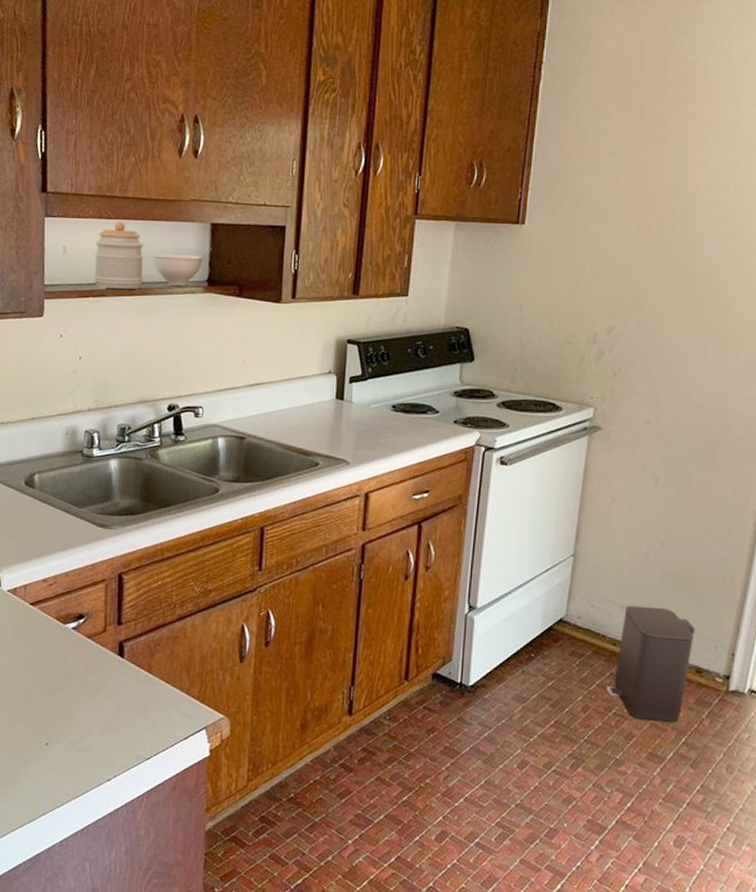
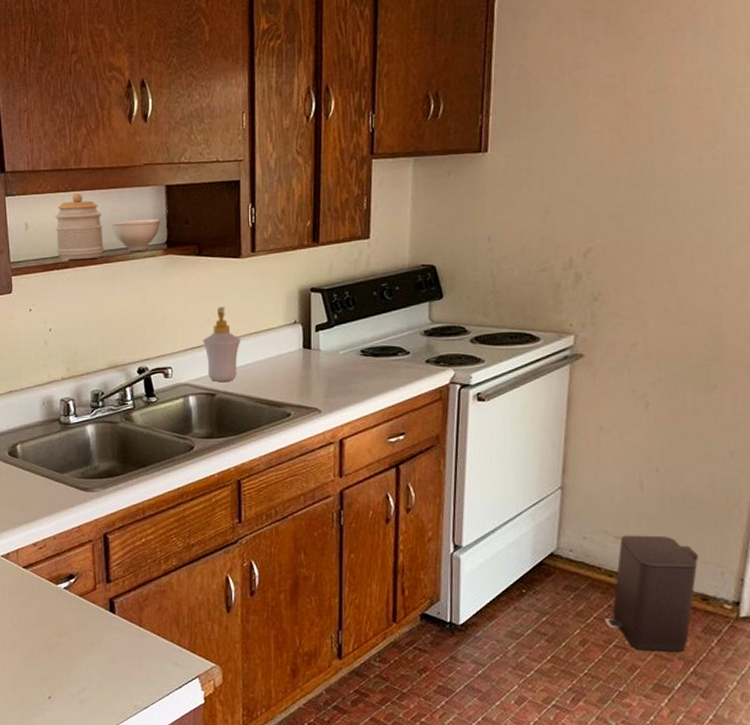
soap bottle: none [236,350,275,426] -> present [203,307,241,382]

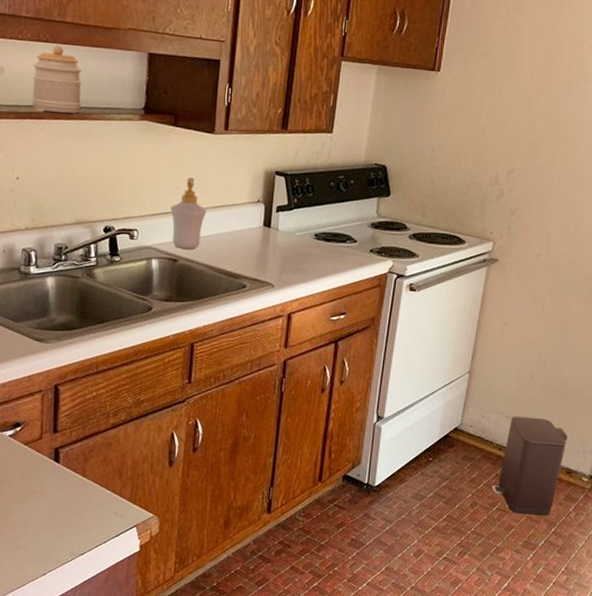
bowl: present [112,219,161,251] -> none [91,79,141,113]

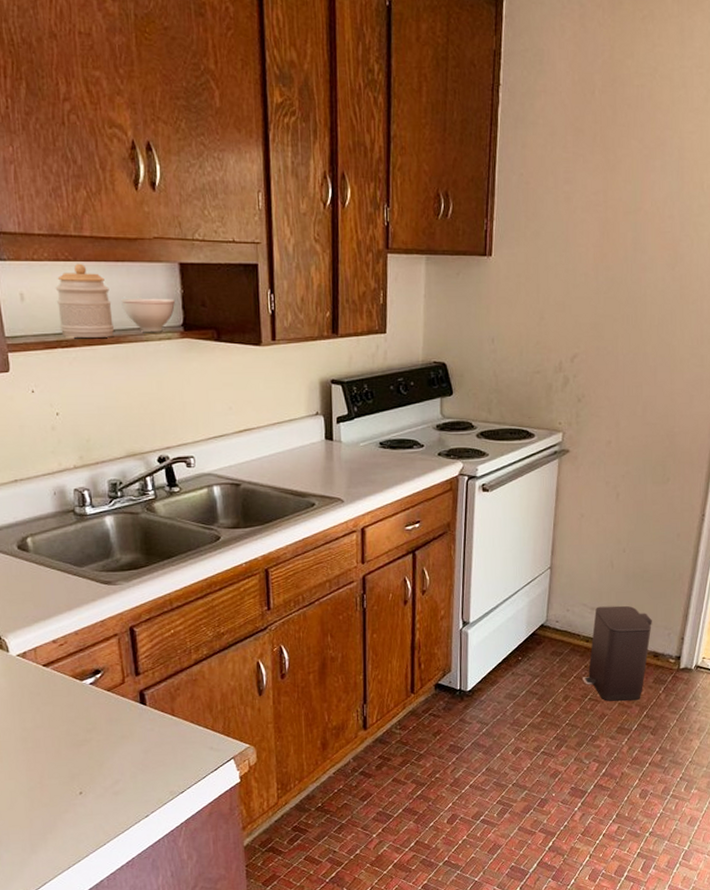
bowl: none [91,79,141,113] -> present [121,298,176,332]
soap bottle: present [170,177,207,249] -> none [225,395,265,472]

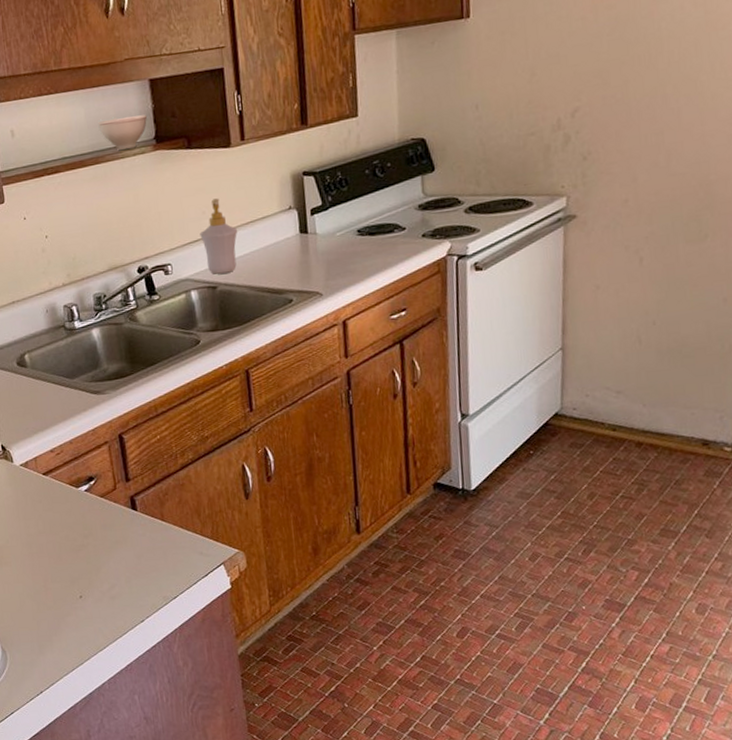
jar: present [55,263,114,338] -> none [40,94,93,165]
soap bottle: none [225,395,265,472] -> present [200,198,238,274]
pedal bin: present [581,605,652,701] -> none [610,386,698,499]

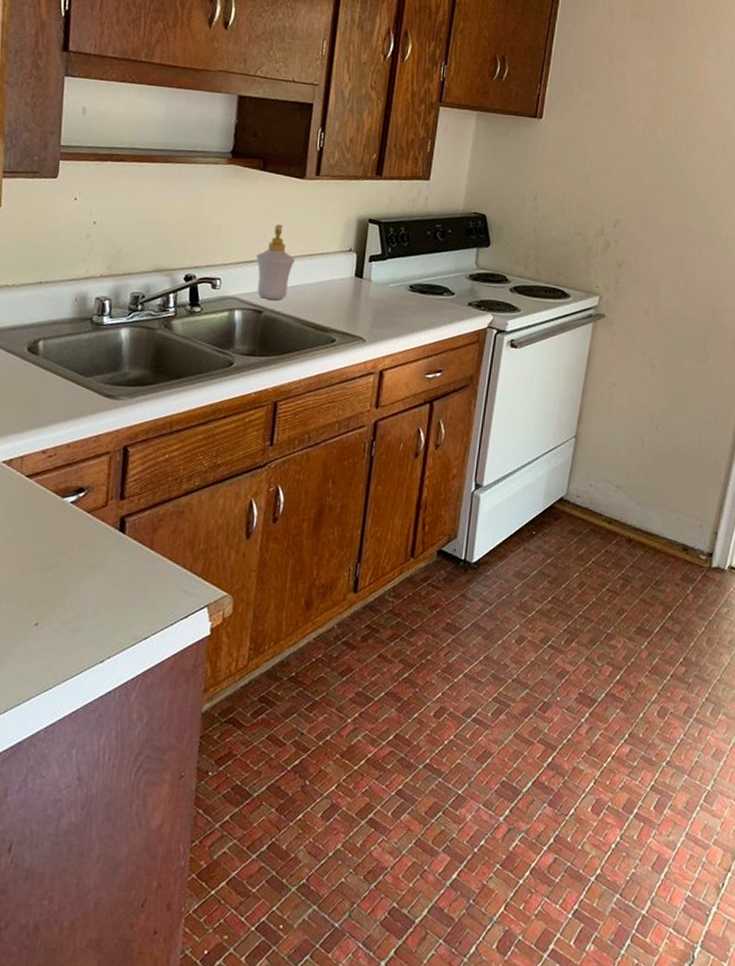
bowl: present [98,114,148,150] -> none [177,121,229,156]

